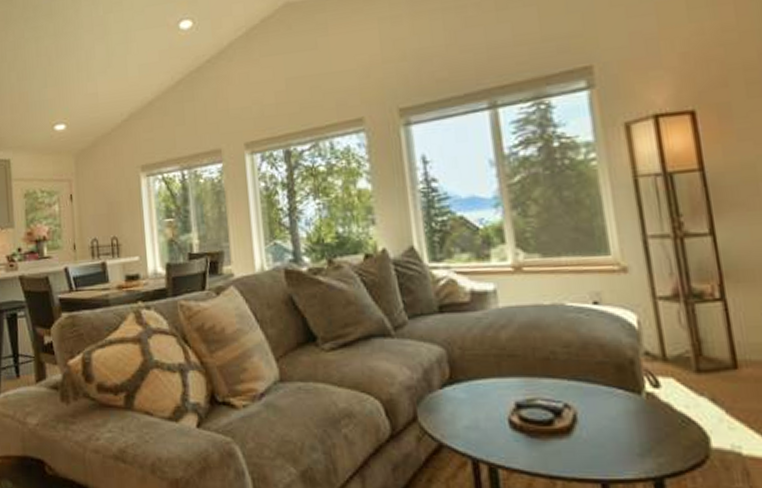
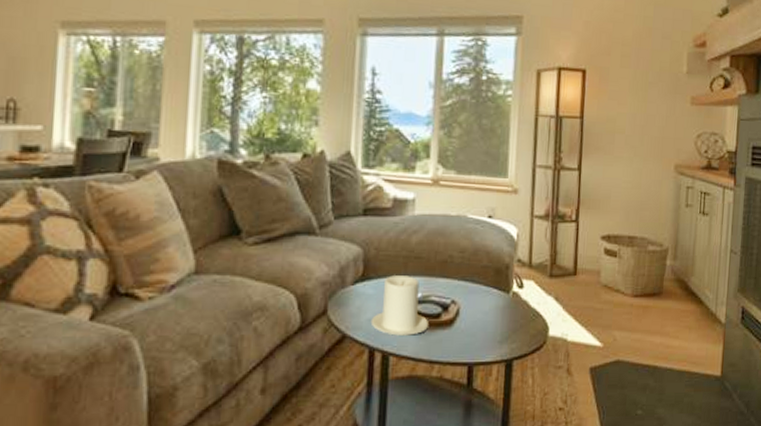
candle: none [468,377,539,445] -> present [370,275,428,336]

